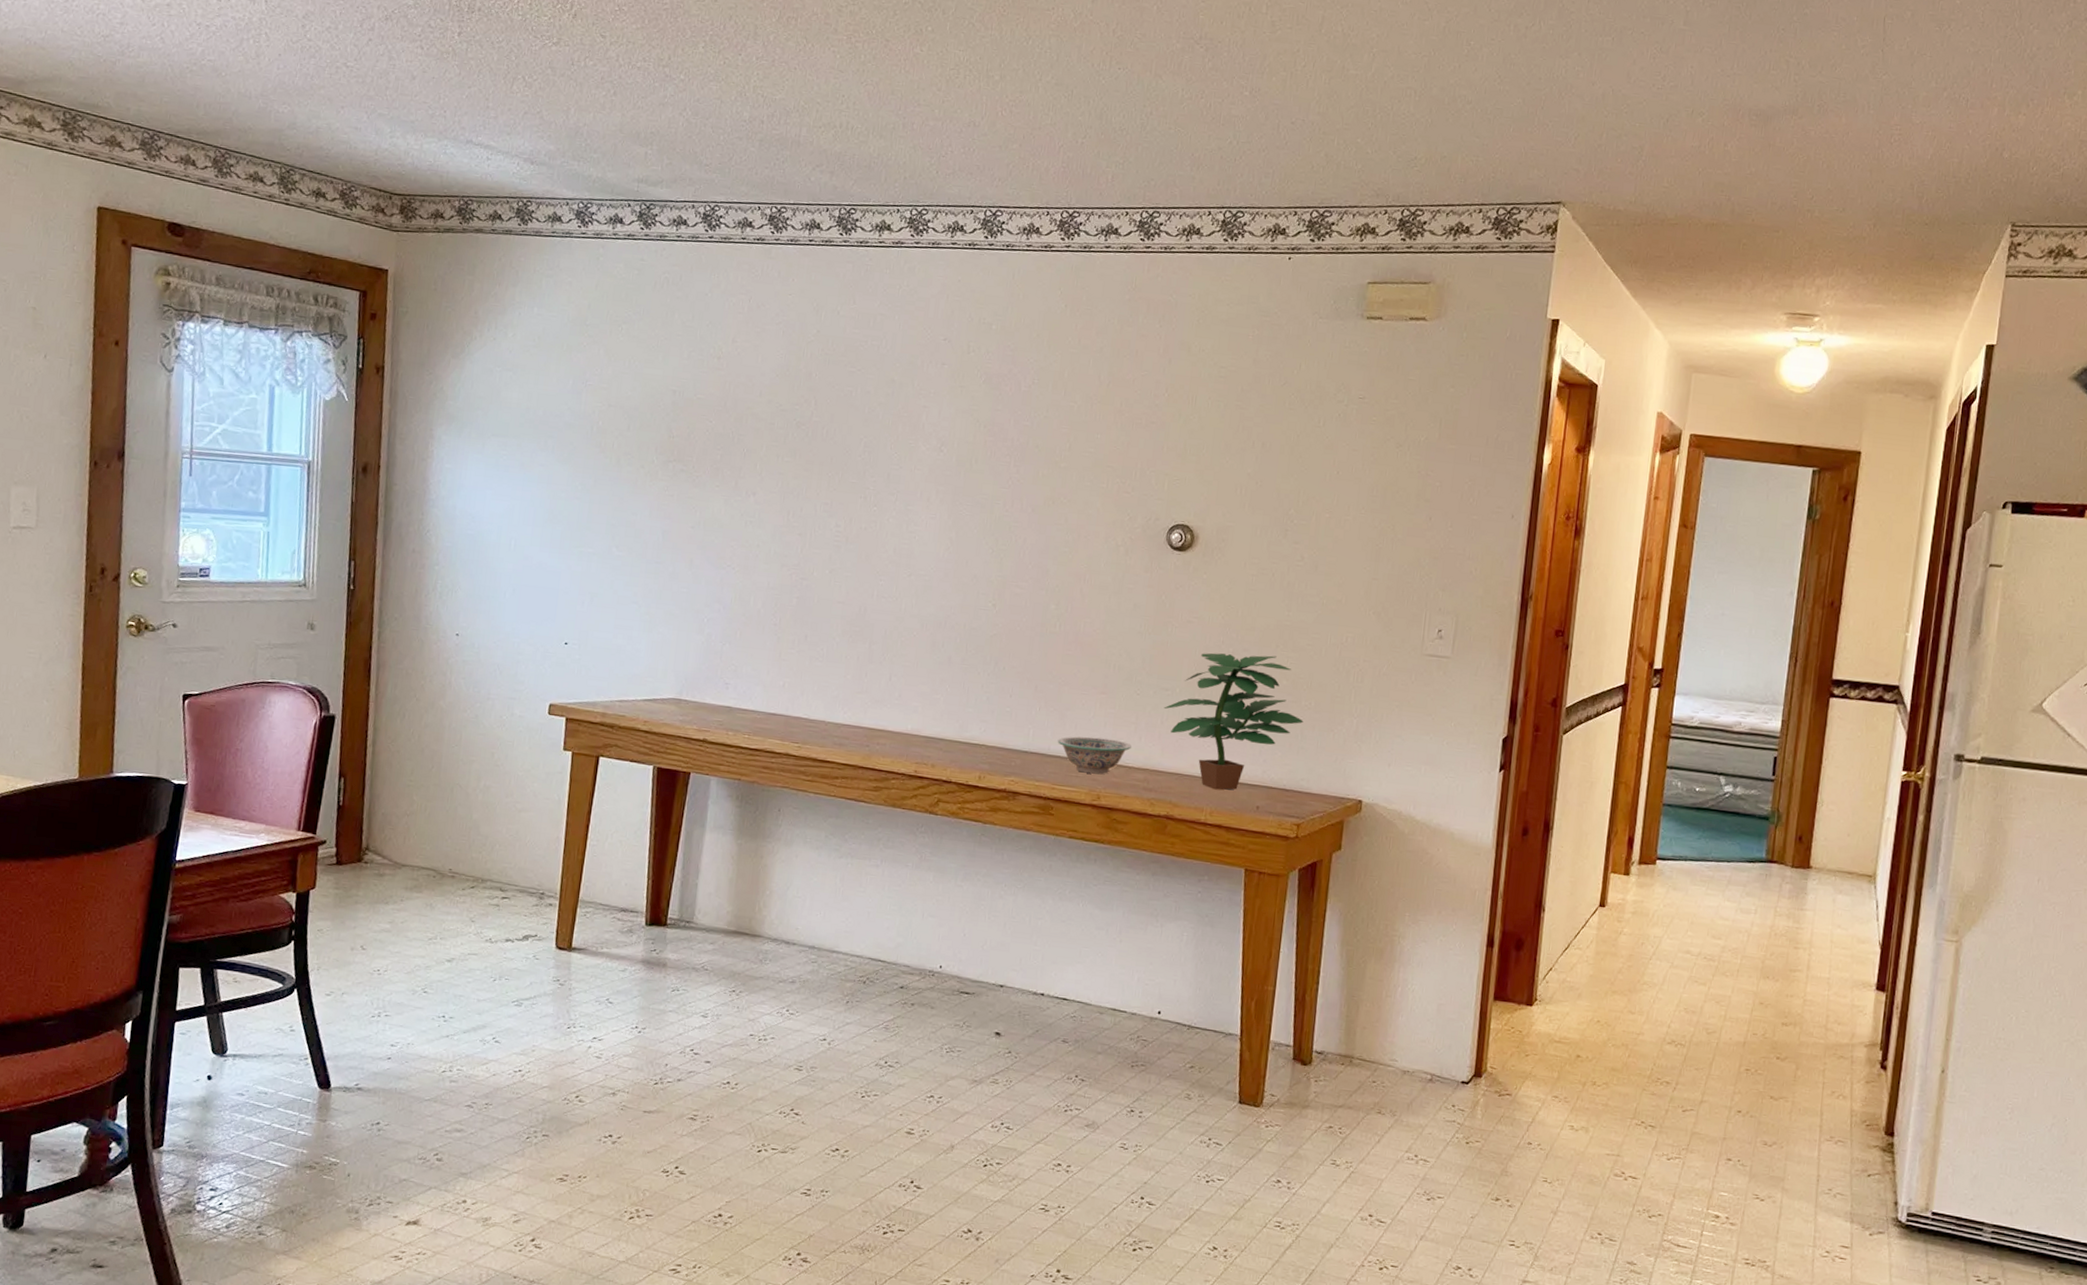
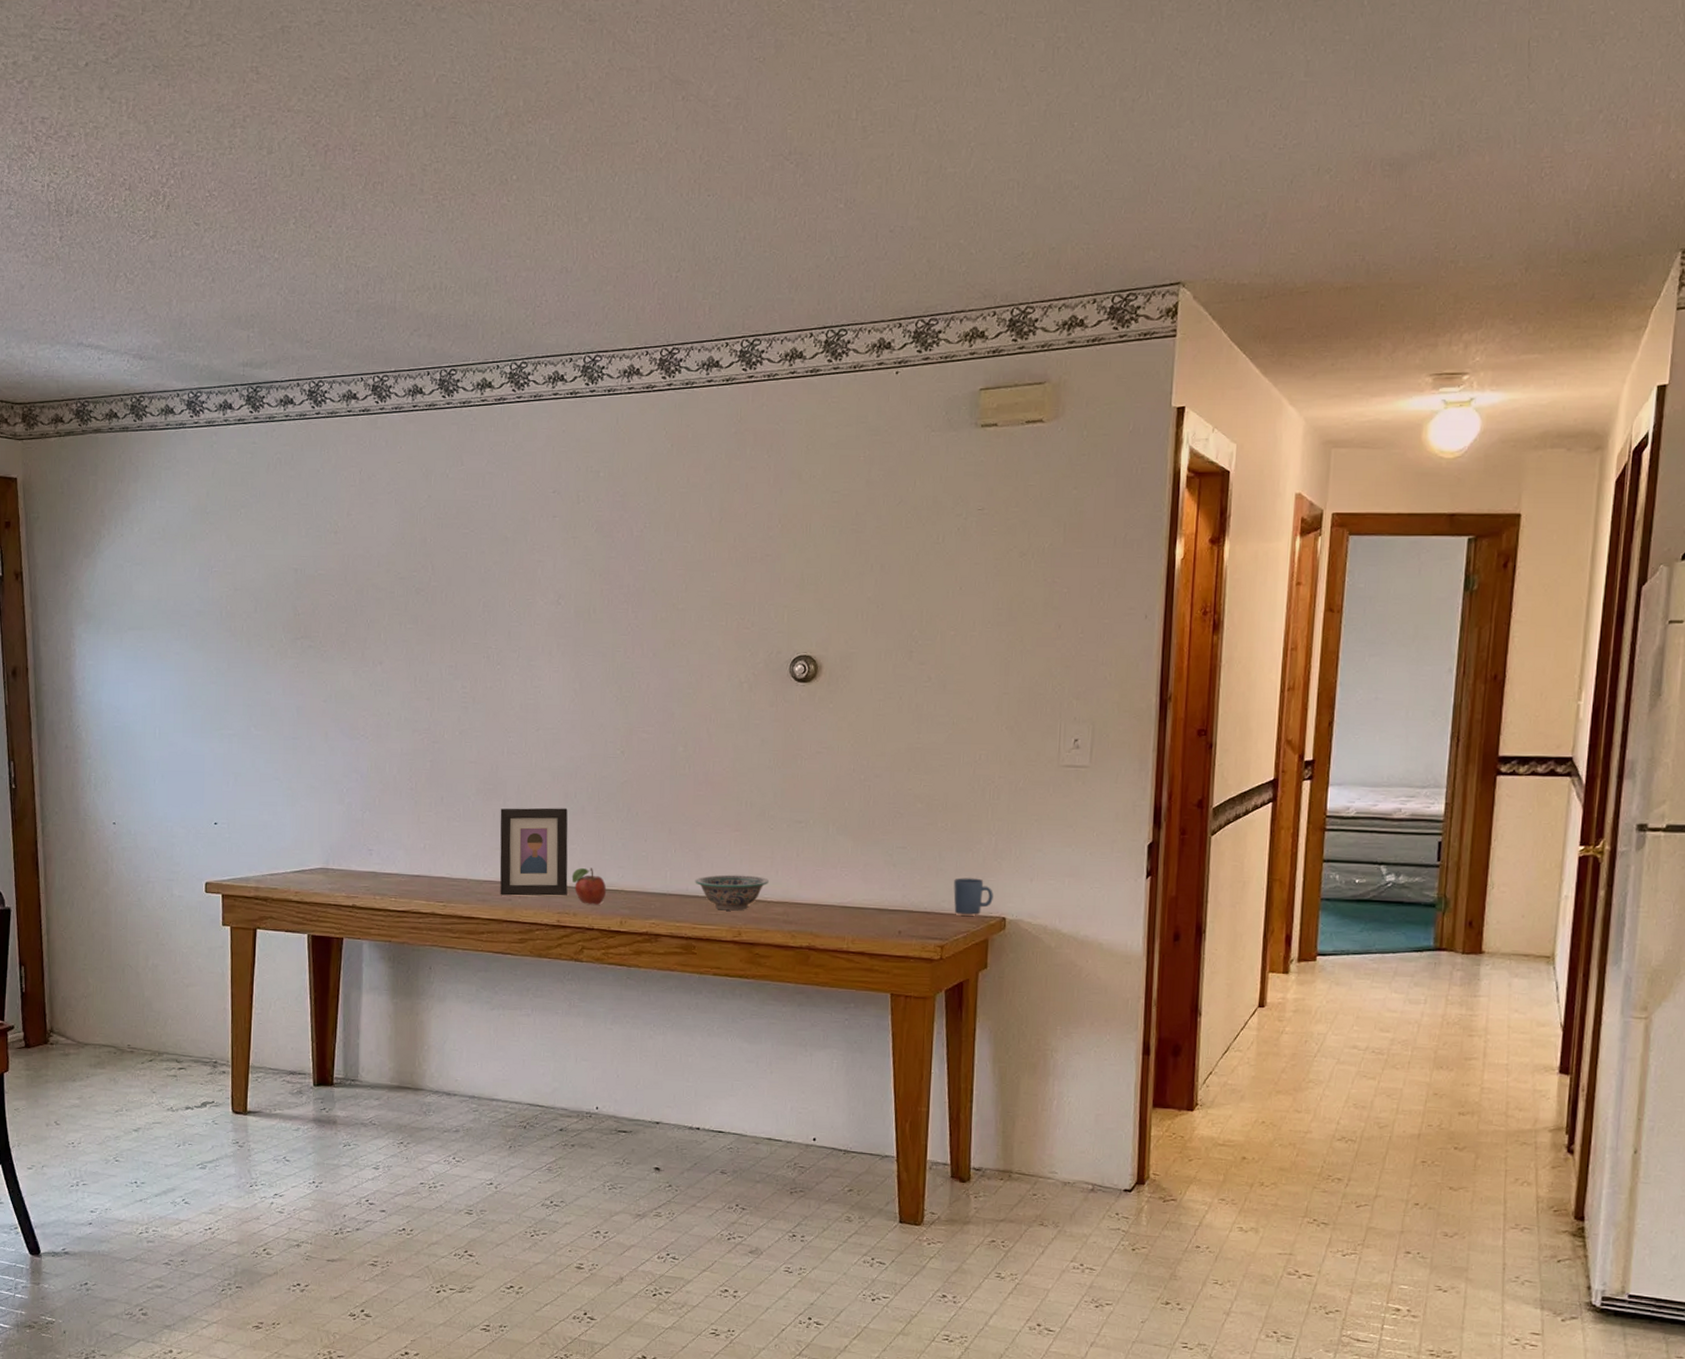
picture frame: none [858,652,934,746] -> present [499,807,568,896]
fruit: none [932,719,968,758] -> present [571,867,607,905]
potted plant: present [1164,653,1304,790] -> none [798,779,941,918]
mug: none [1312,757,1352,797] -> present [953,878,993,916]

